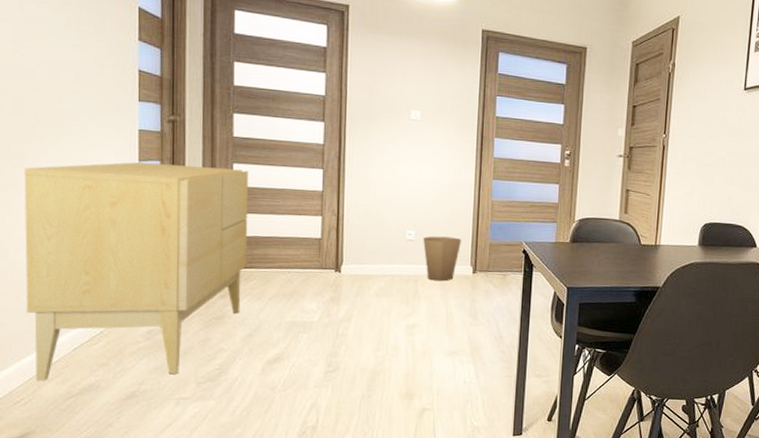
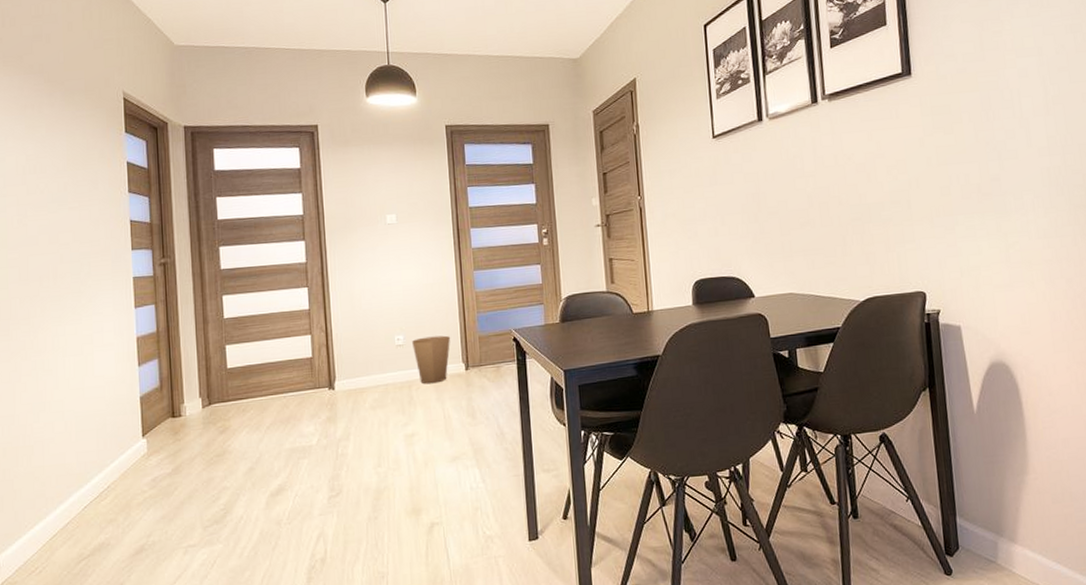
sideboard: present [24,162,249,382] -> none [31,300,243,547]

